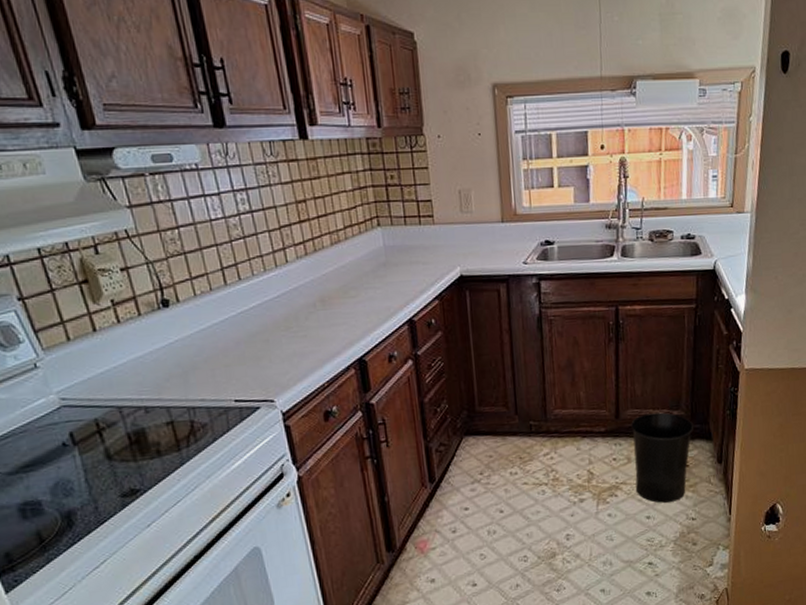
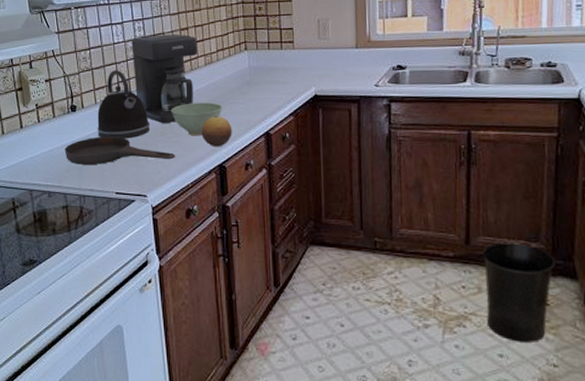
frying pan: none [159,334,306,371] -> present [64,136,176,165]
kettle: none [198,253,270,337] -> present [97,70,150,139]
coffee maker: none [234,207,322,315] -> present [131,34,197,123]
bowl: none [293,288,357,329] -> present [170,102,223,136]
fruit: none [333,303,371,340] -> present [201,116,232,147]

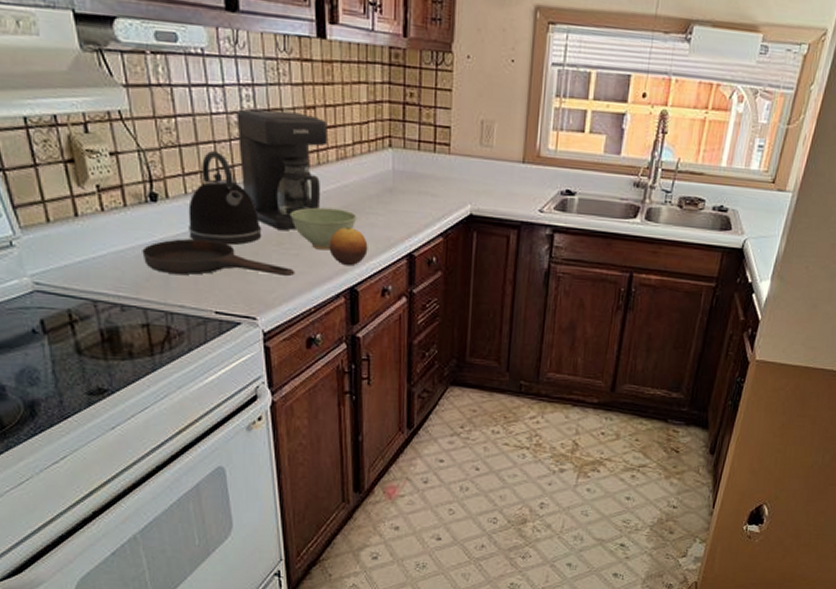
waste bin: present [483,243,555,342] -> none [620,391,691,486]

